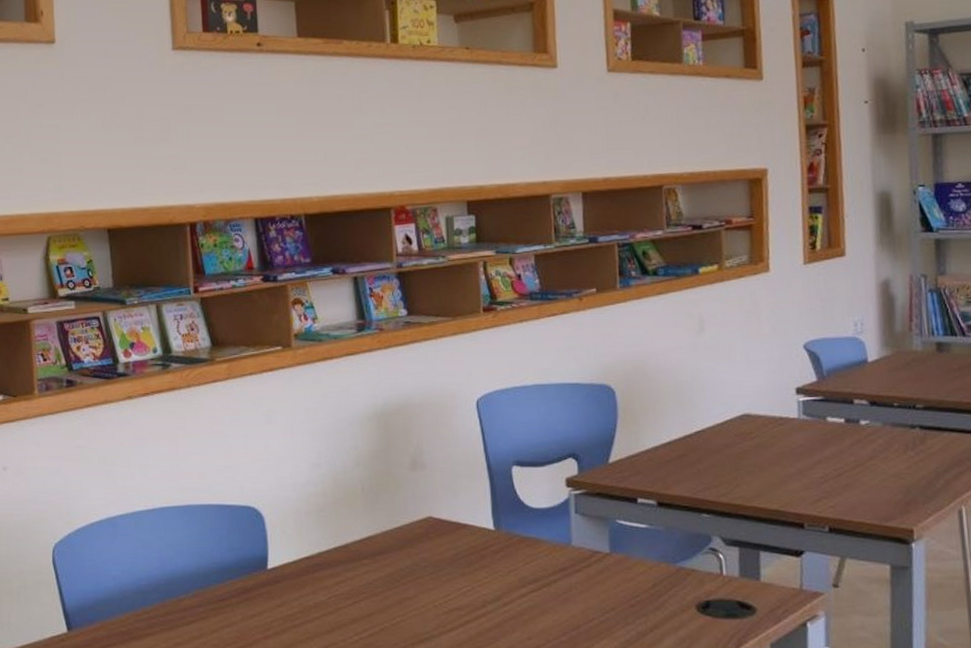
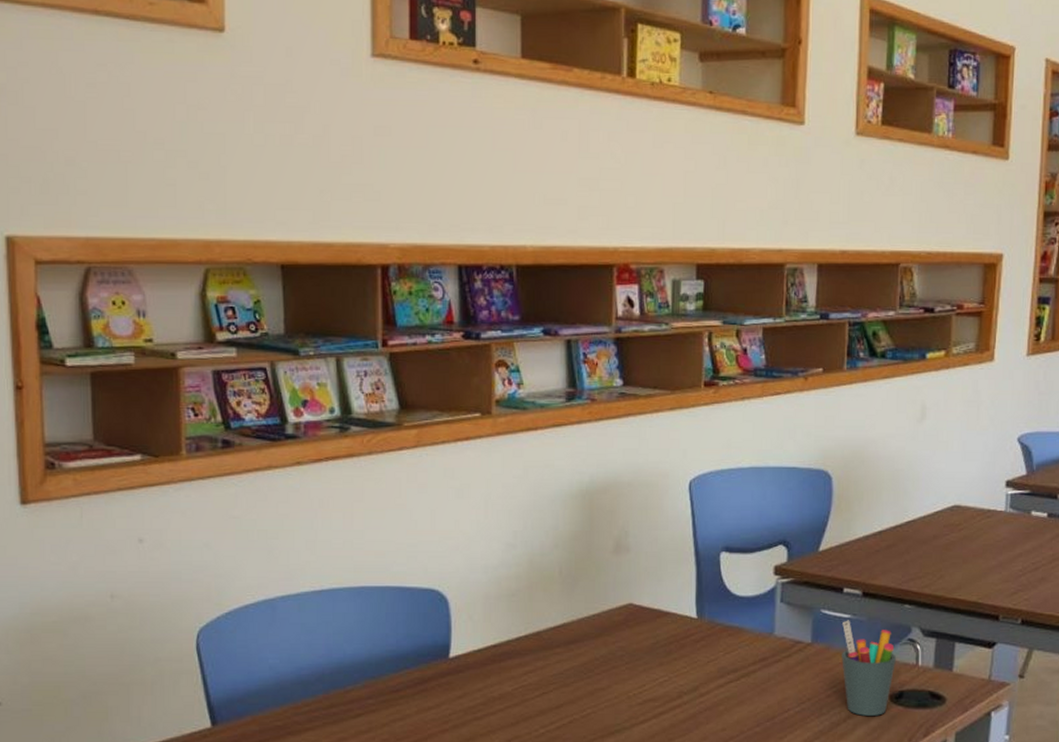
pen holder: none [640,530,700,626] -> present [842,620,897,716]

